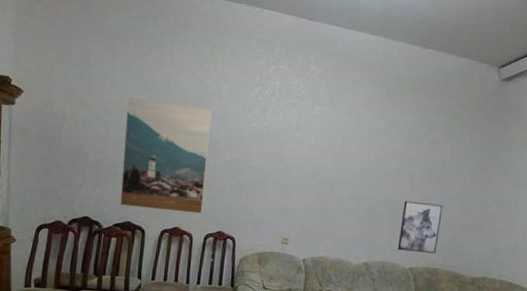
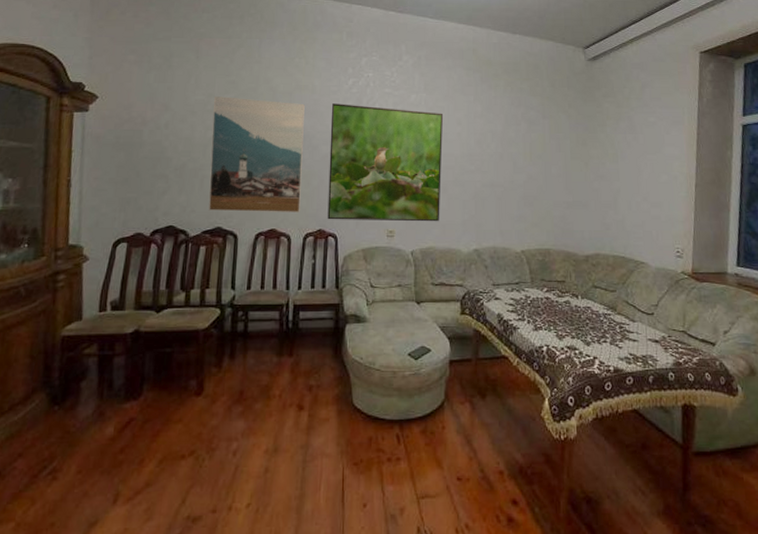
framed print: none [227,111,346,234] -> present [327,103,444,222]
wall art: present [397,200,443,254] -> none [507,182,548,234]

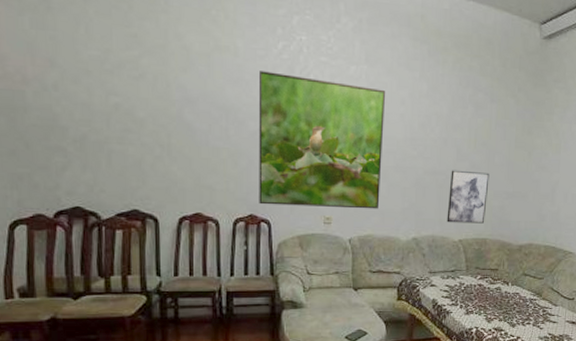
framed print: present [209,96,305,212] -> none [112,53,228,196]
wall art: none [507,182,548,234] -> present [446,170,490,224]

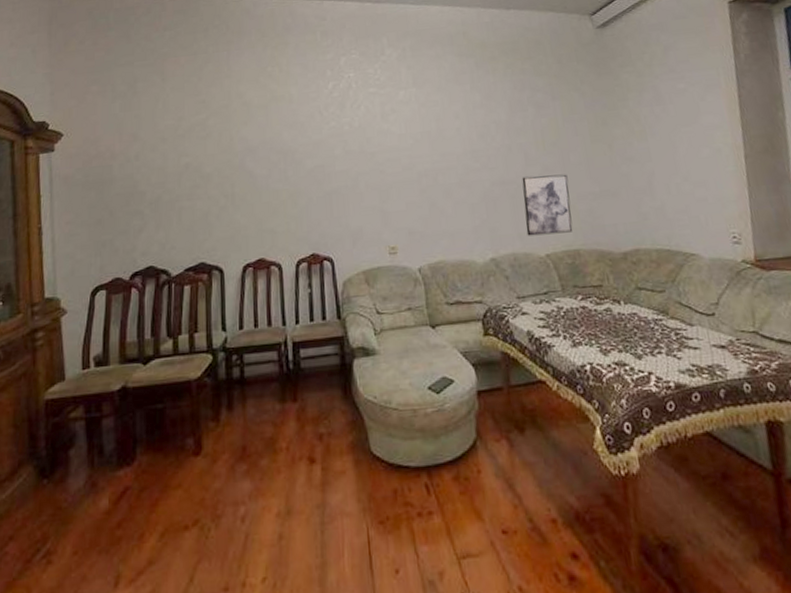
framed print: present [258,71,386,209] -> none [312,107,447,242]

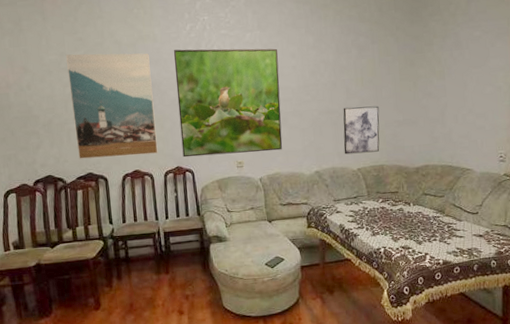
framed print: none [184,116,289,245] -> present [65,53,158,159]
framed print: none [312,107,447,242] -> present [174,48,283,158]

